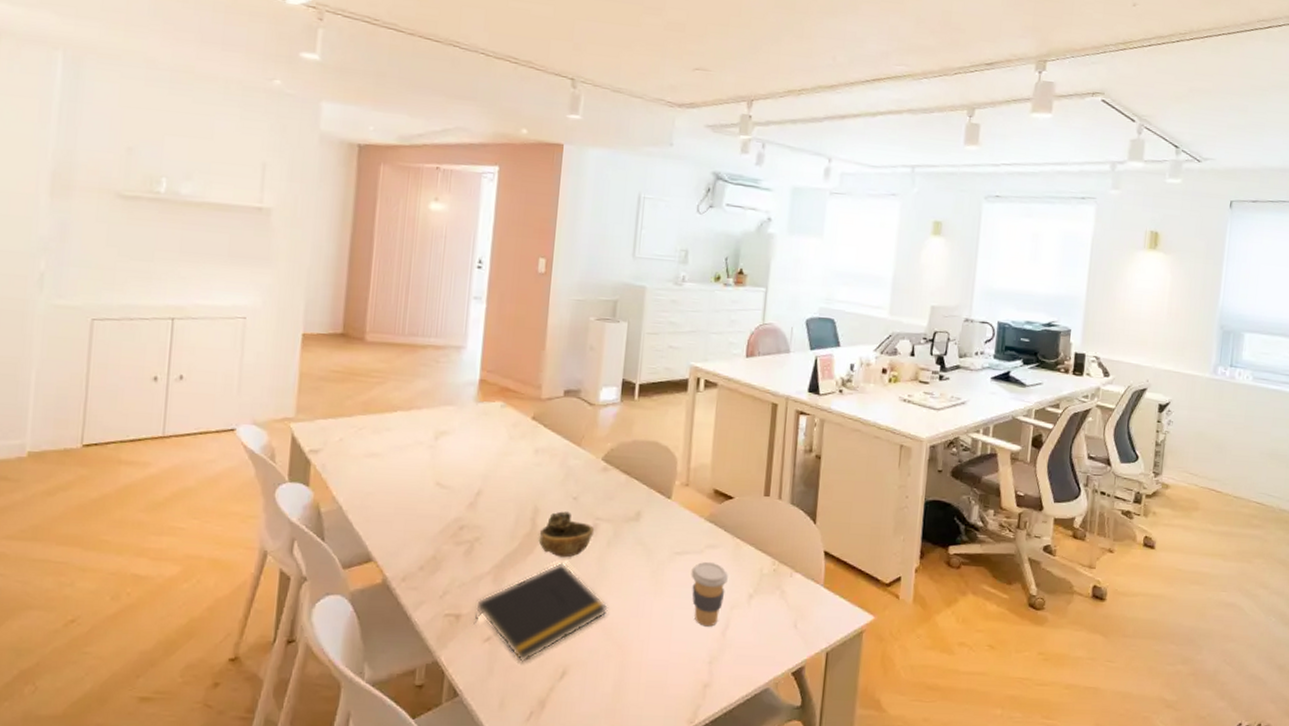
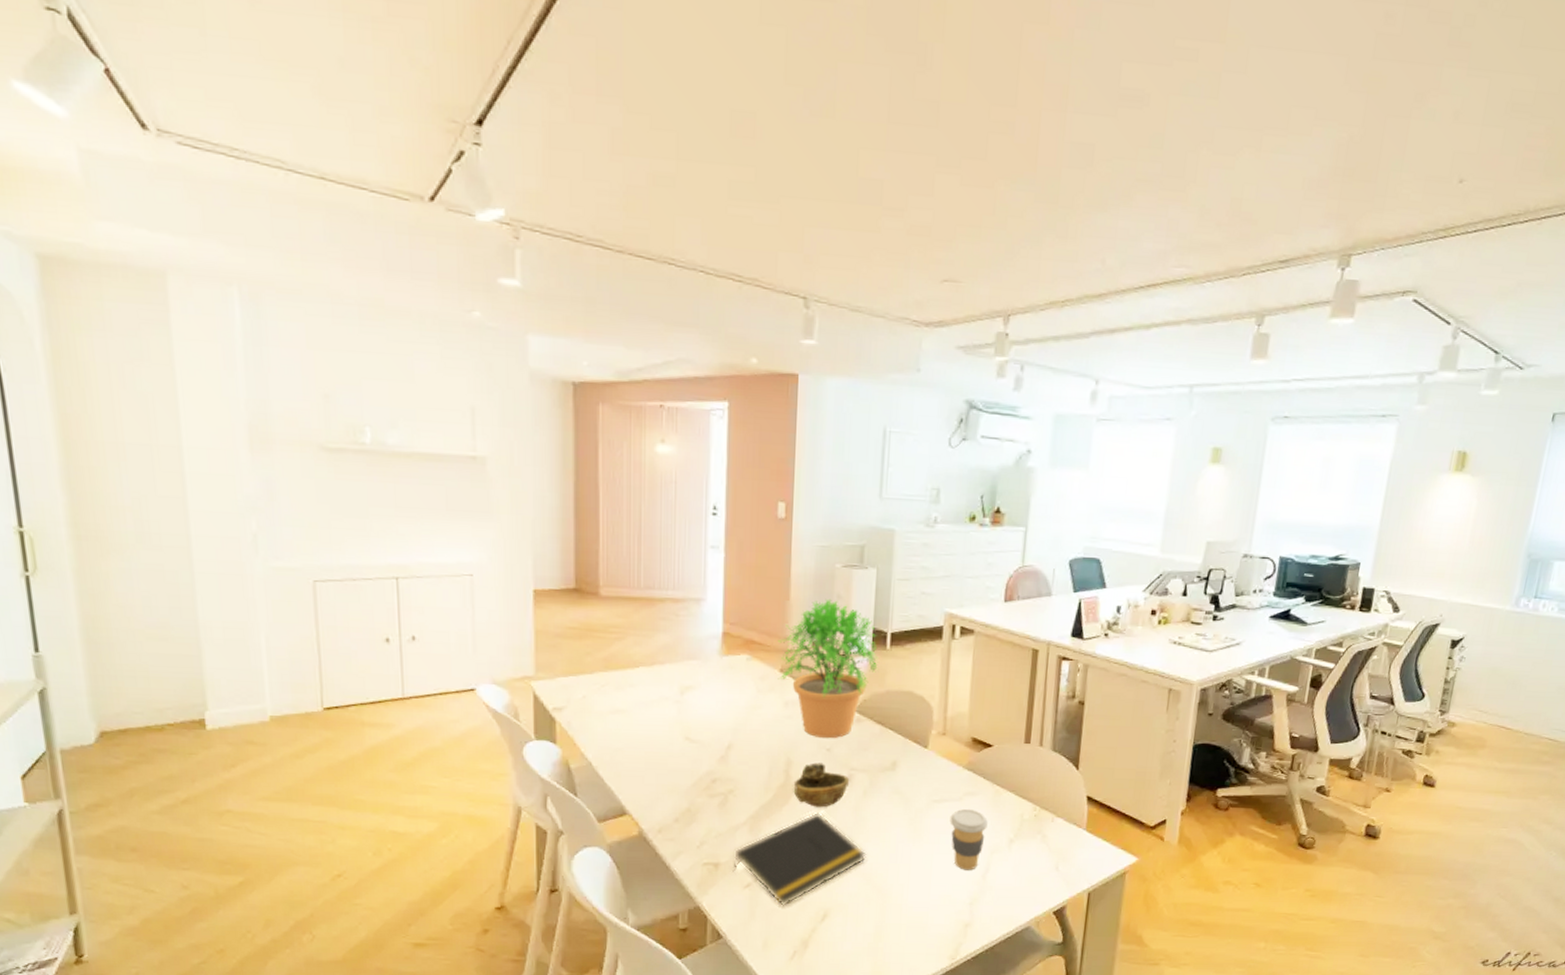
potted plant: none [529,350,627,487] -> present [778,598,879,739]

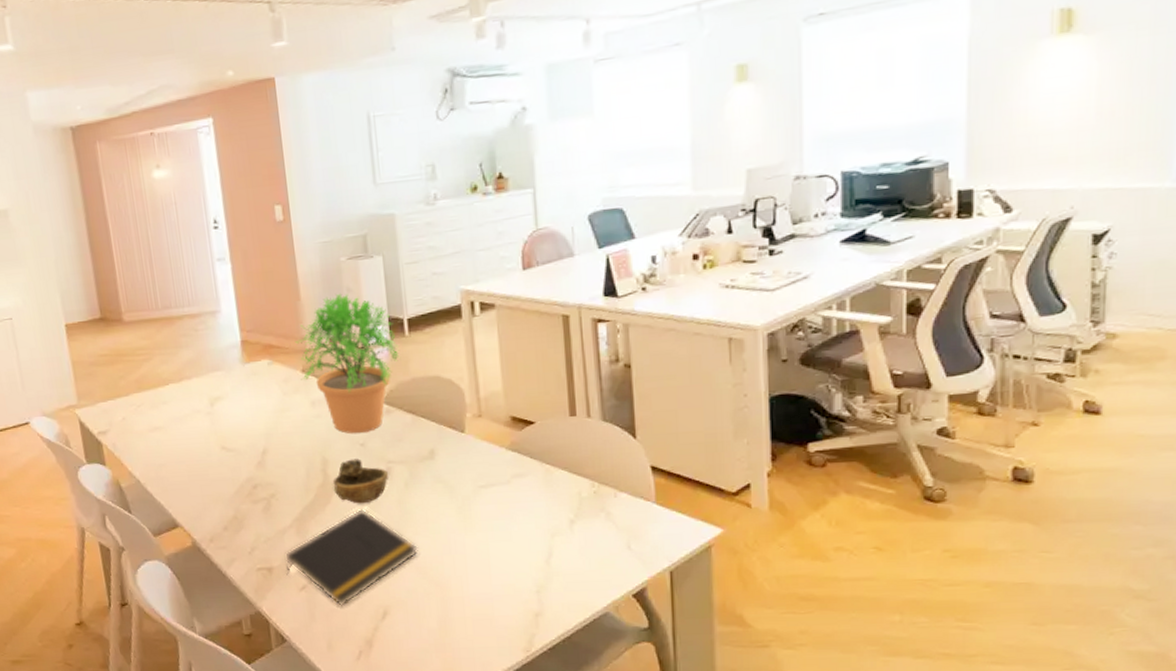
coffee cup: present [950,808,988,870] -> none [500,491,543,557]

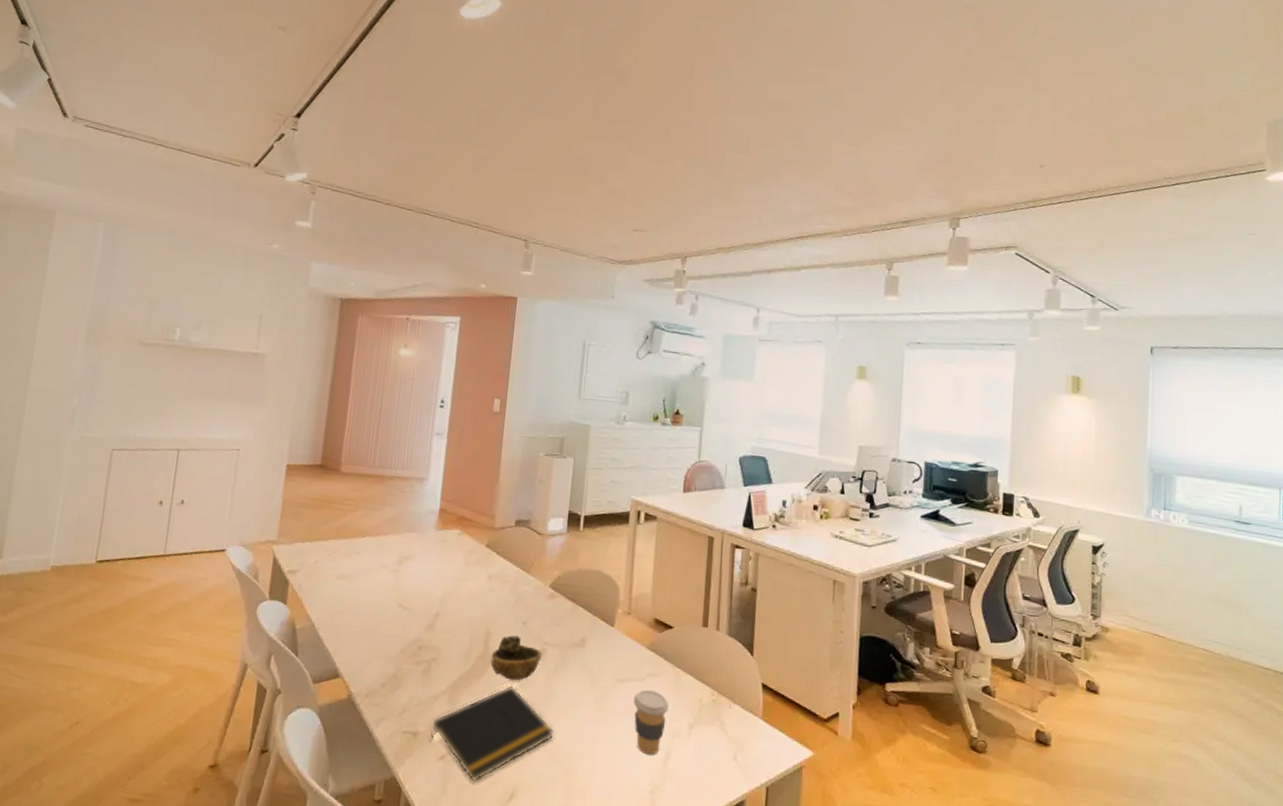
potted plant: present [295,293,400,434] -> none [484,483,573,613]
coffee cup: none [500,491,543,557] -> present [633,689,669,755]

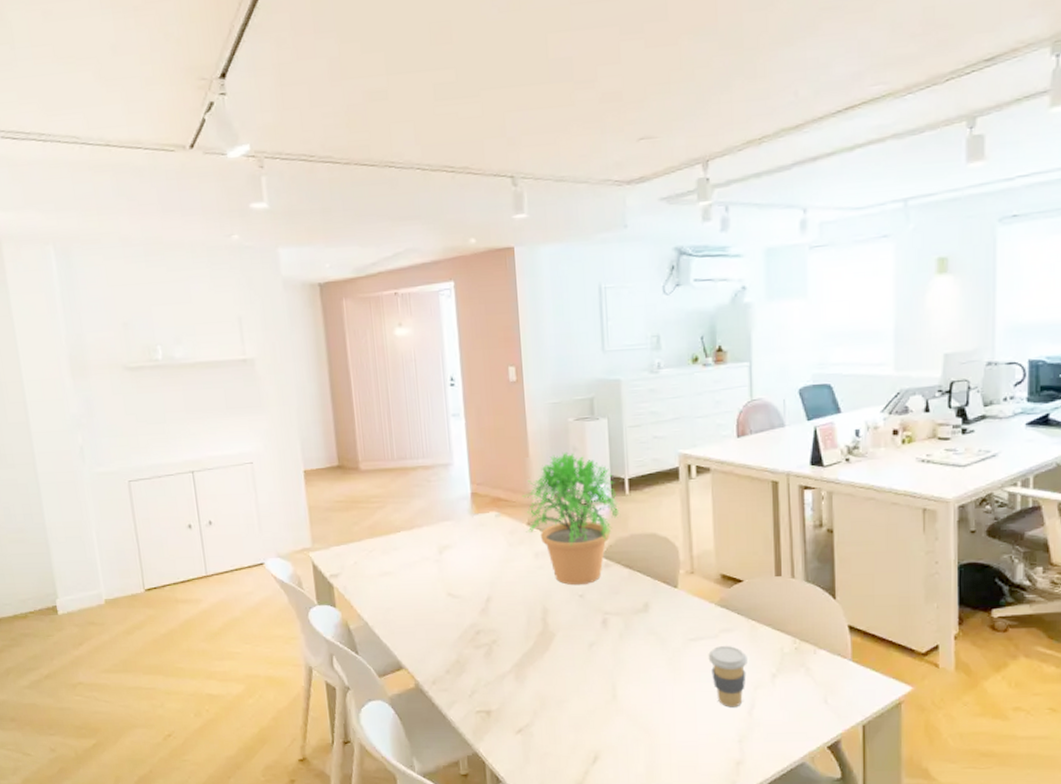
notepad: present [429,685,555,782] -> none [502,657,630,750]
potted plant: none [484,483,573,613] -> present [522,451,620,586]
decorative bowl: present [491,635,543,681] -> none [553,609,605,652]

